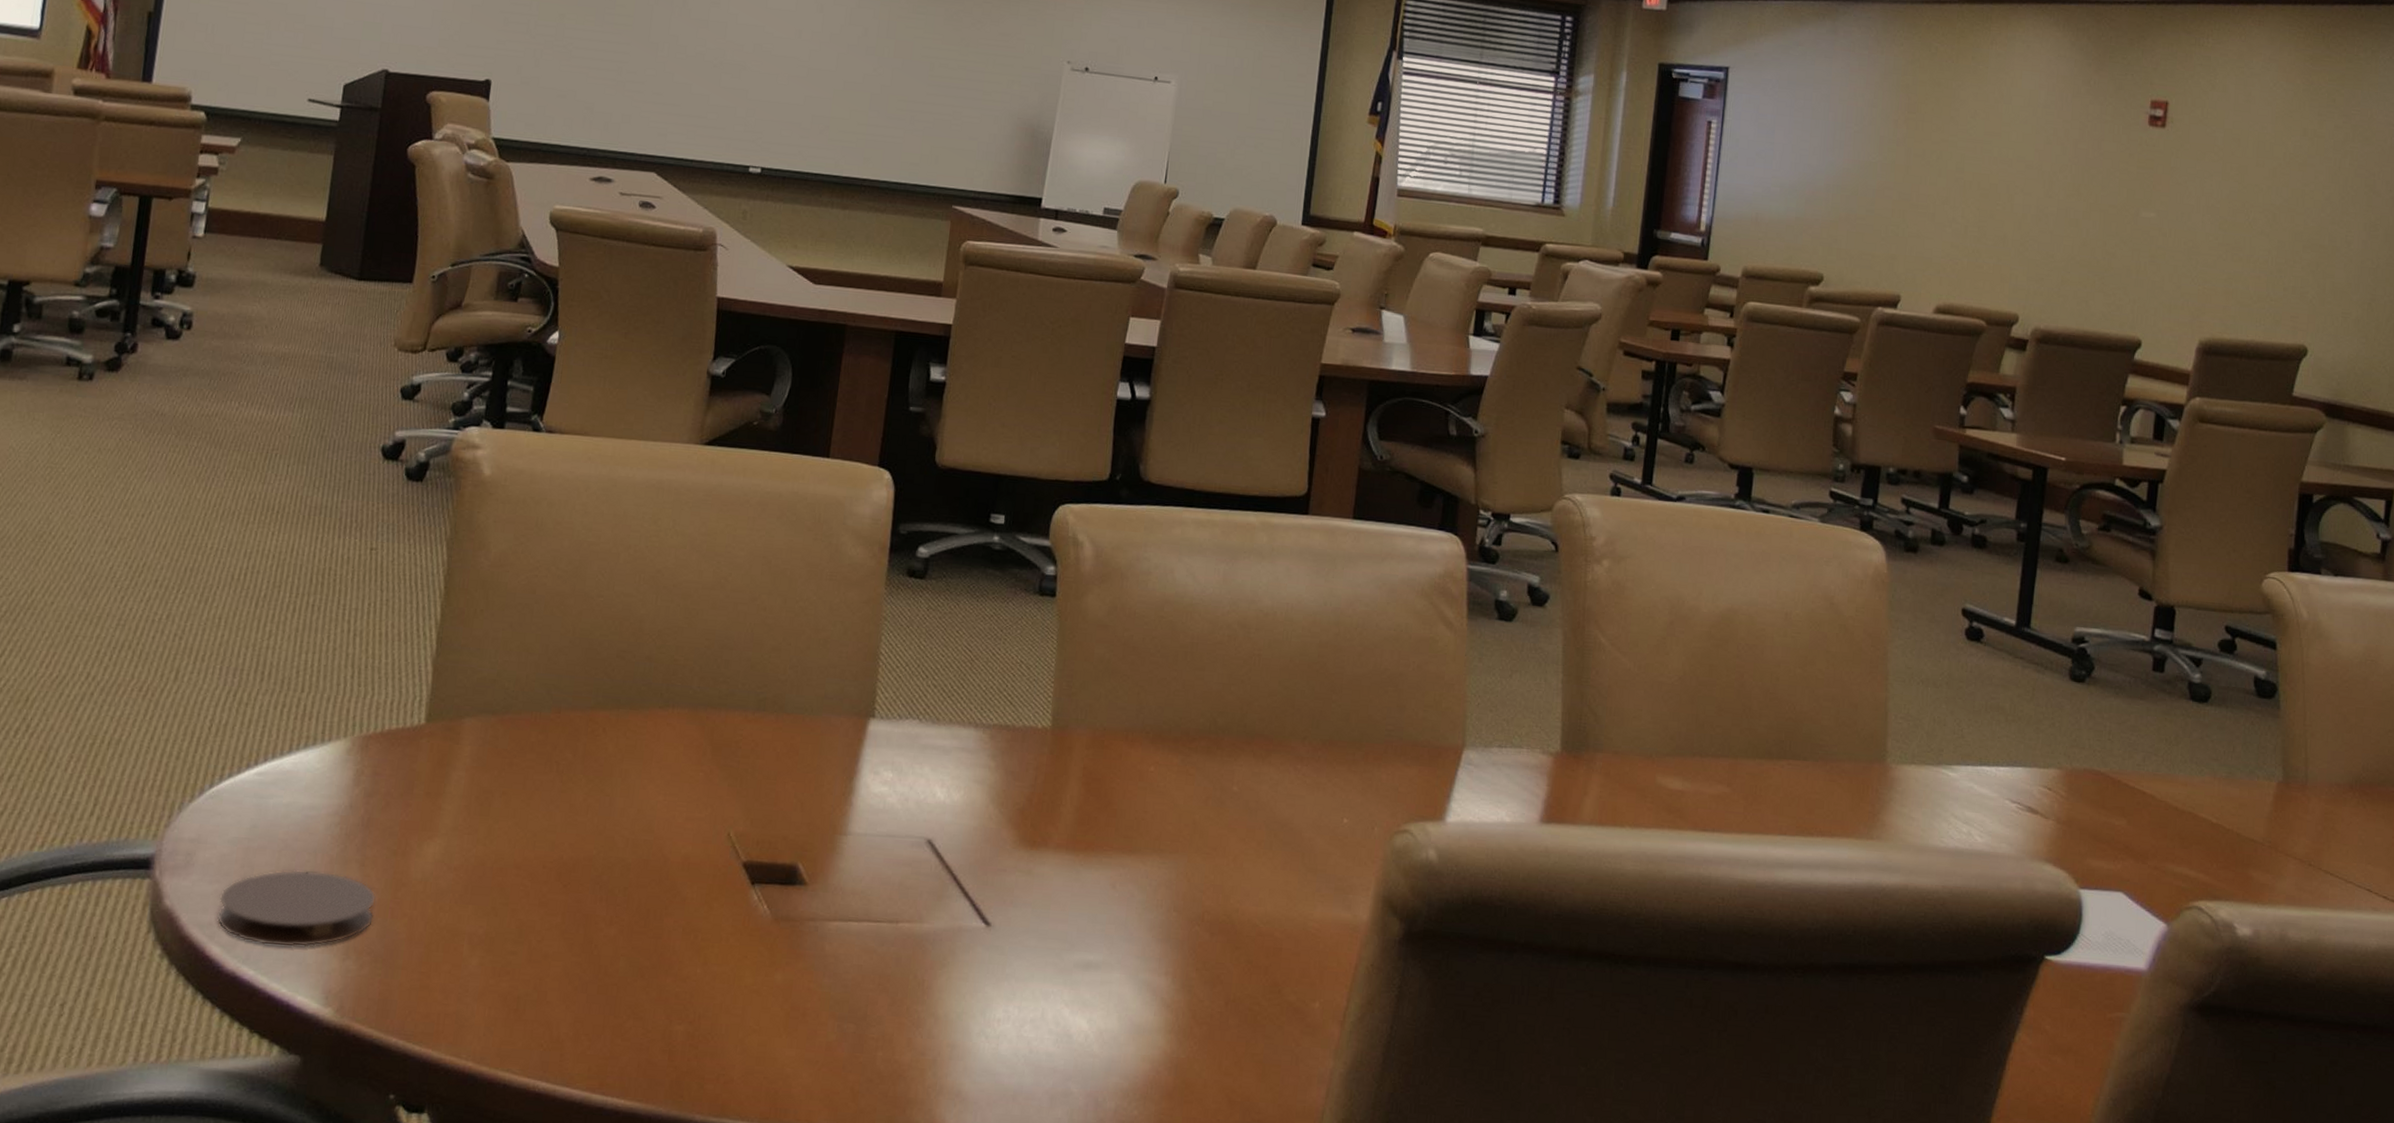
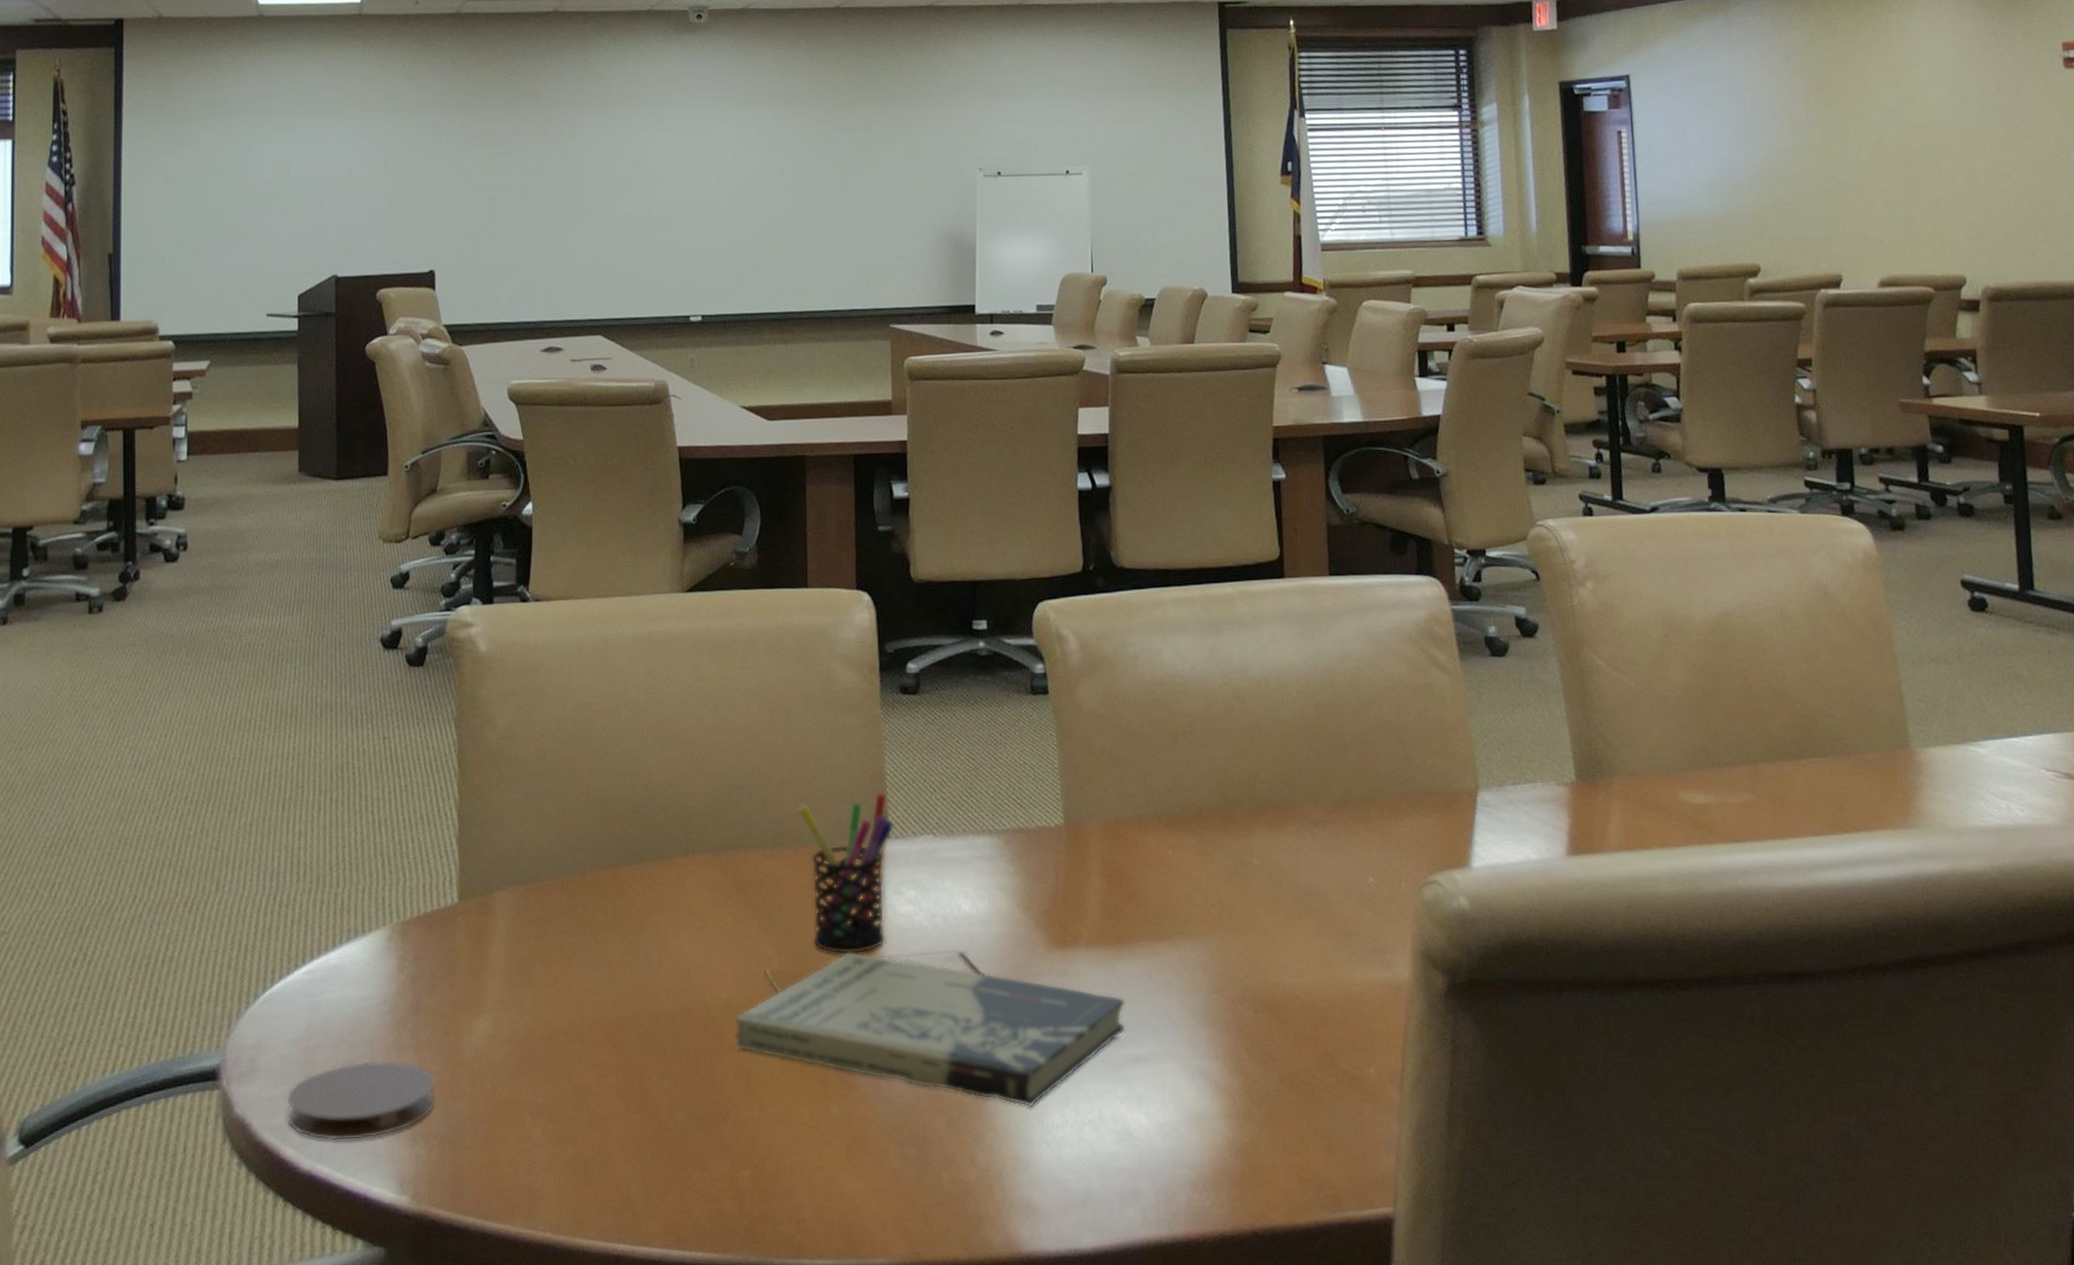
book: none [687,825,1085,999] -> present [734,953,1126,1108]
pen holder: none [782,670,881,828] -> present [797,792,894,955]

